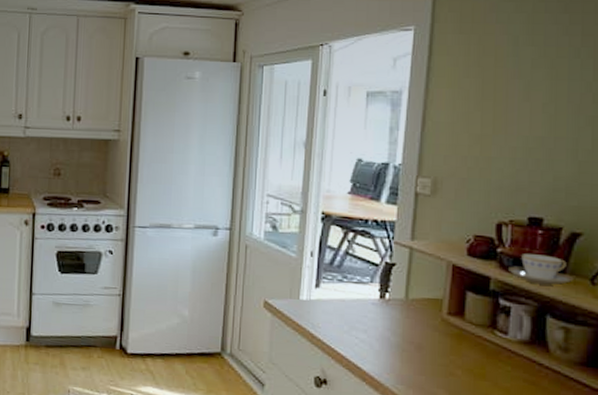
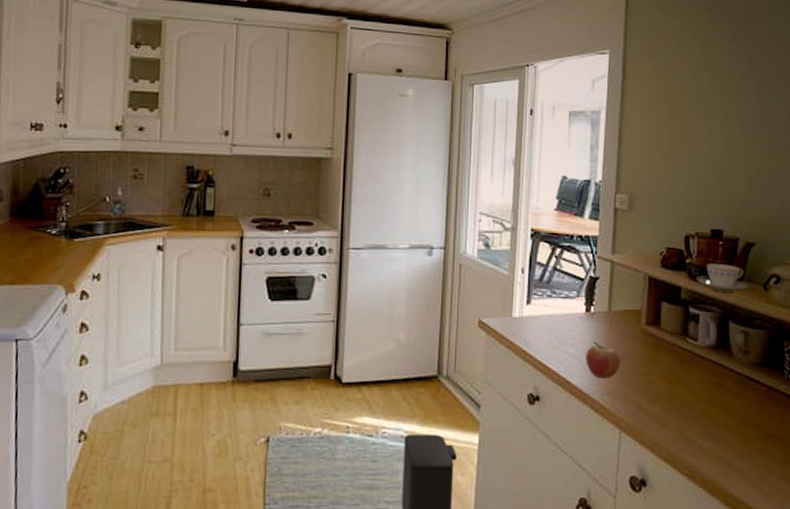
fruit: none [378,328,417,368] -> present [586,341,620,379]

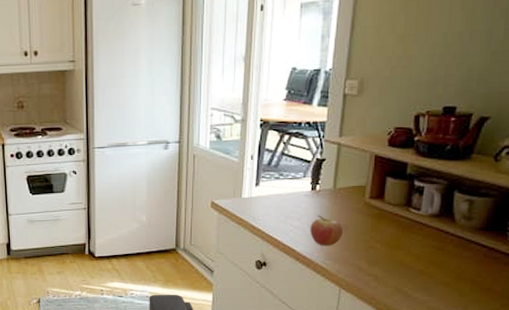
teacup: present [696,264,750,293] -> none [424,139,480,165]

